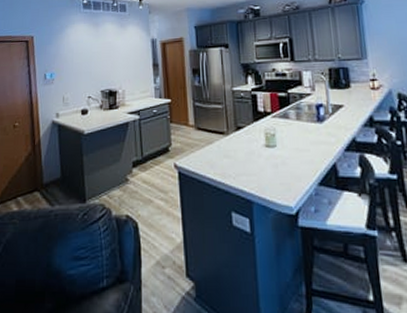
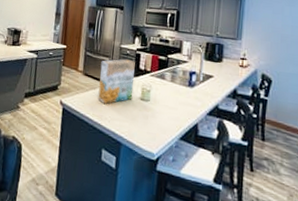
cereal box: none [213,103,256,160] -> present [98,59,135,105]

